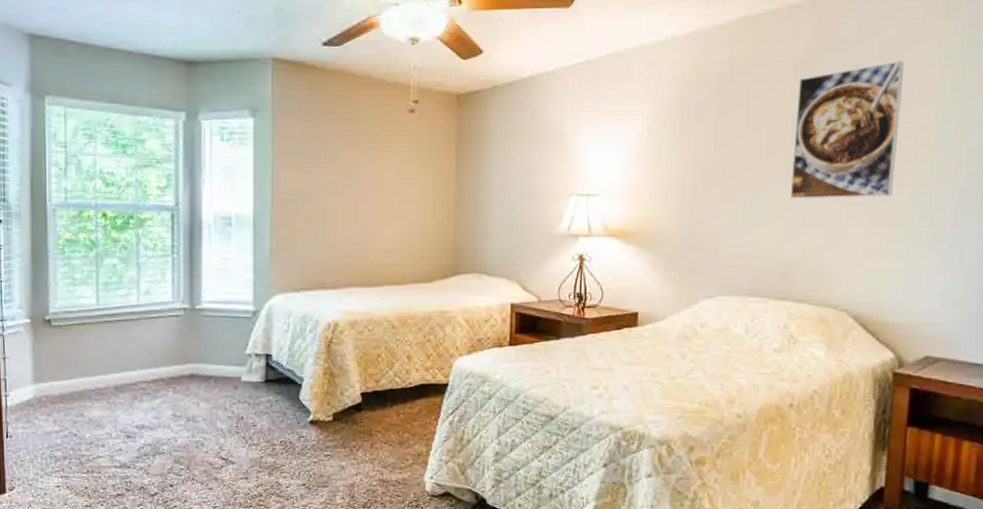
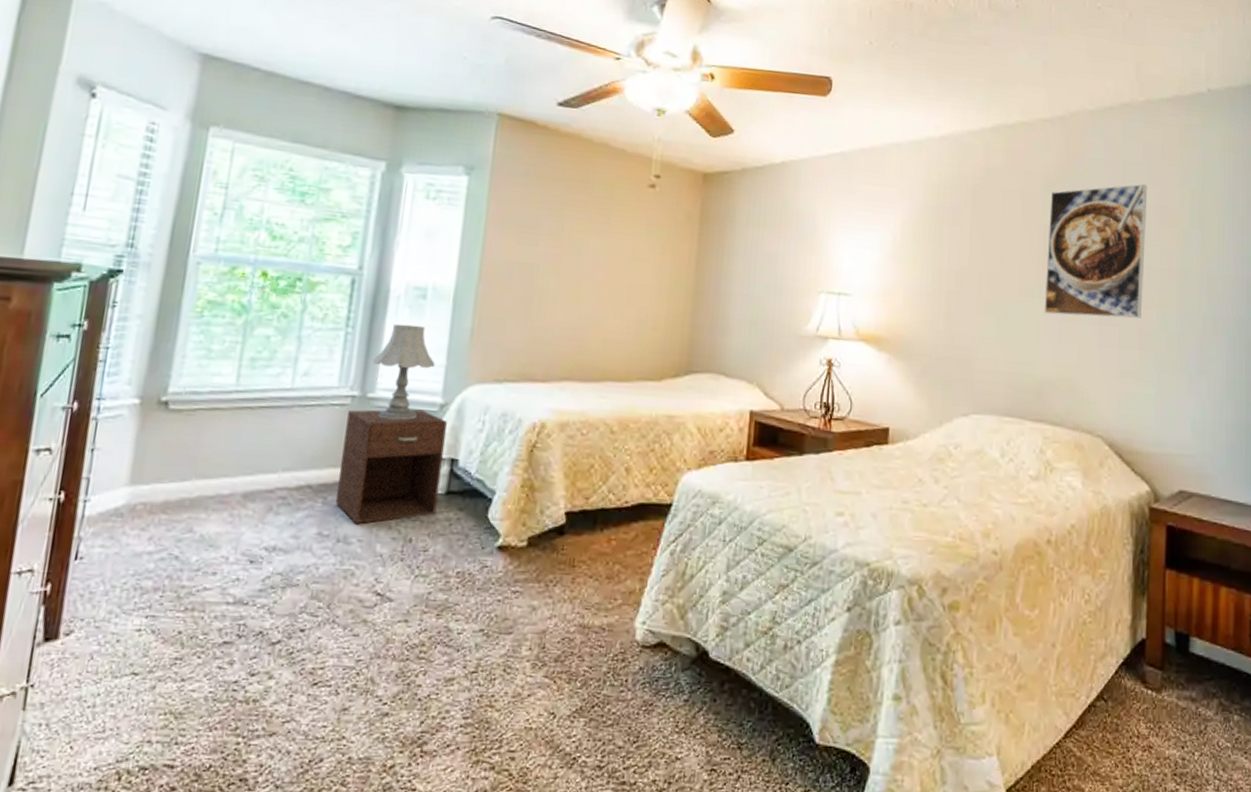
nightstand: none [182,316,259,407] -> present [335,409,447,525]
table lamp: none [196,248,245,326] -> present [372,323,436,421]

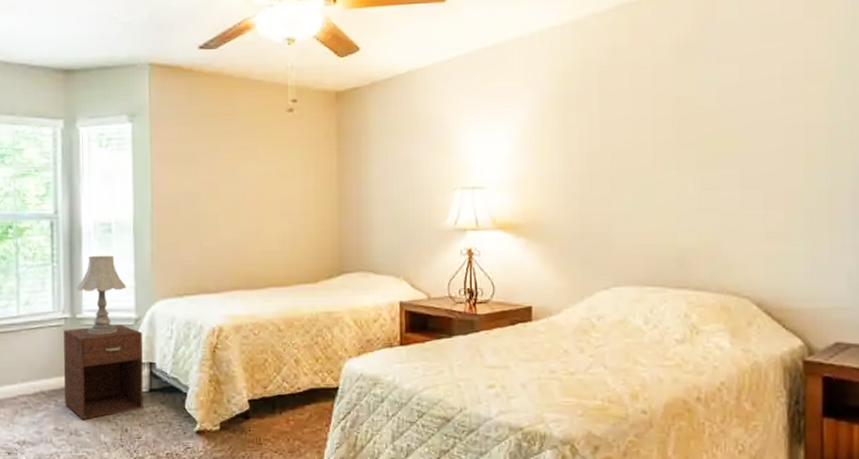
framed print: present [1044,184,1148,318] -> none [681,41,789,184]

